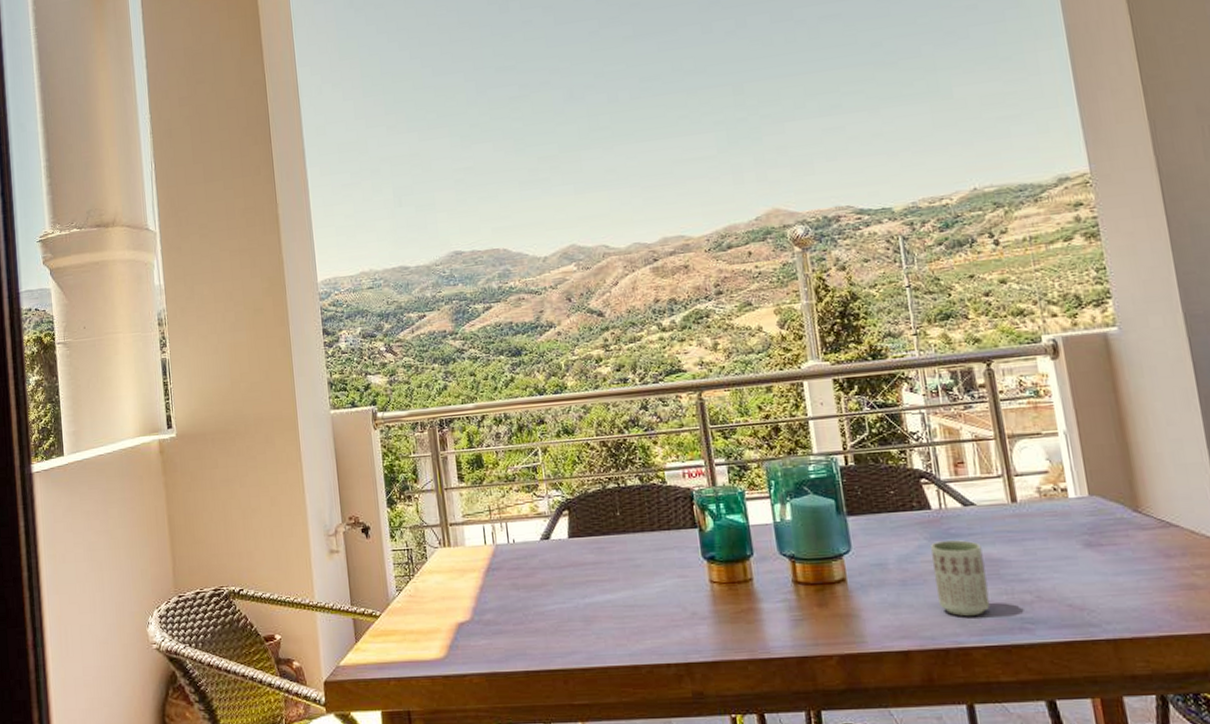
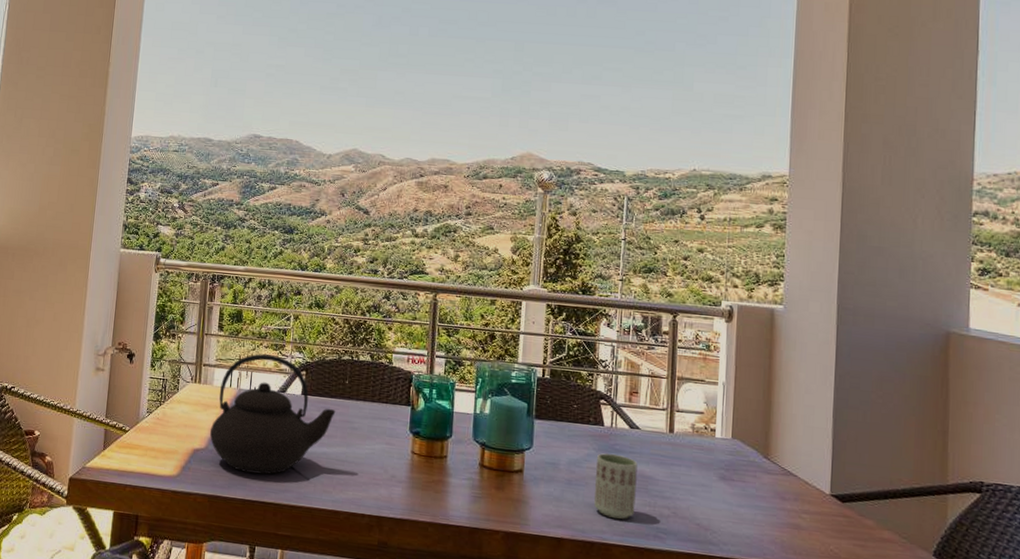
teapot: none [472,498,612,640] -> present [209,354,336,475]

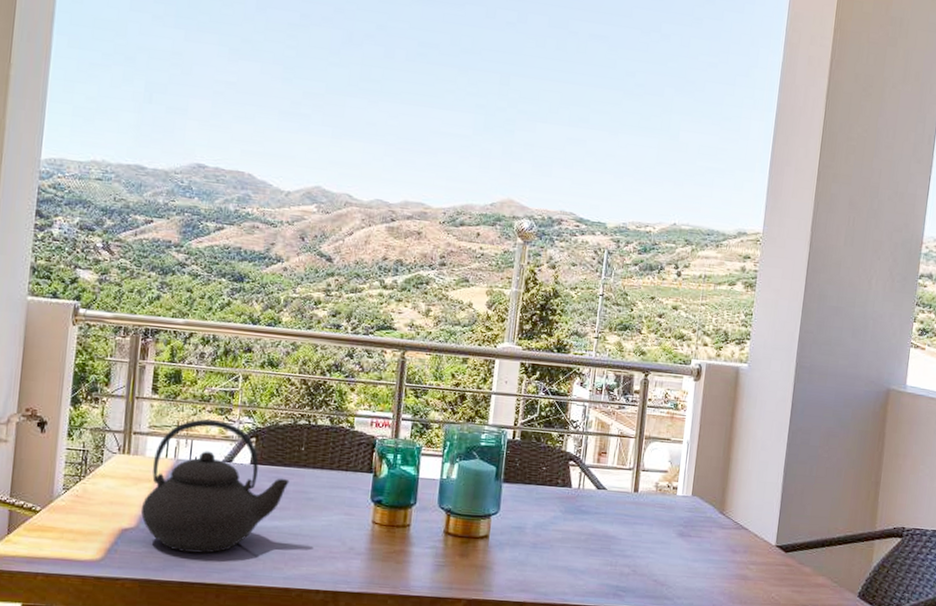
cup: present [594,453,638,519] -> none [558,515,602,580]

